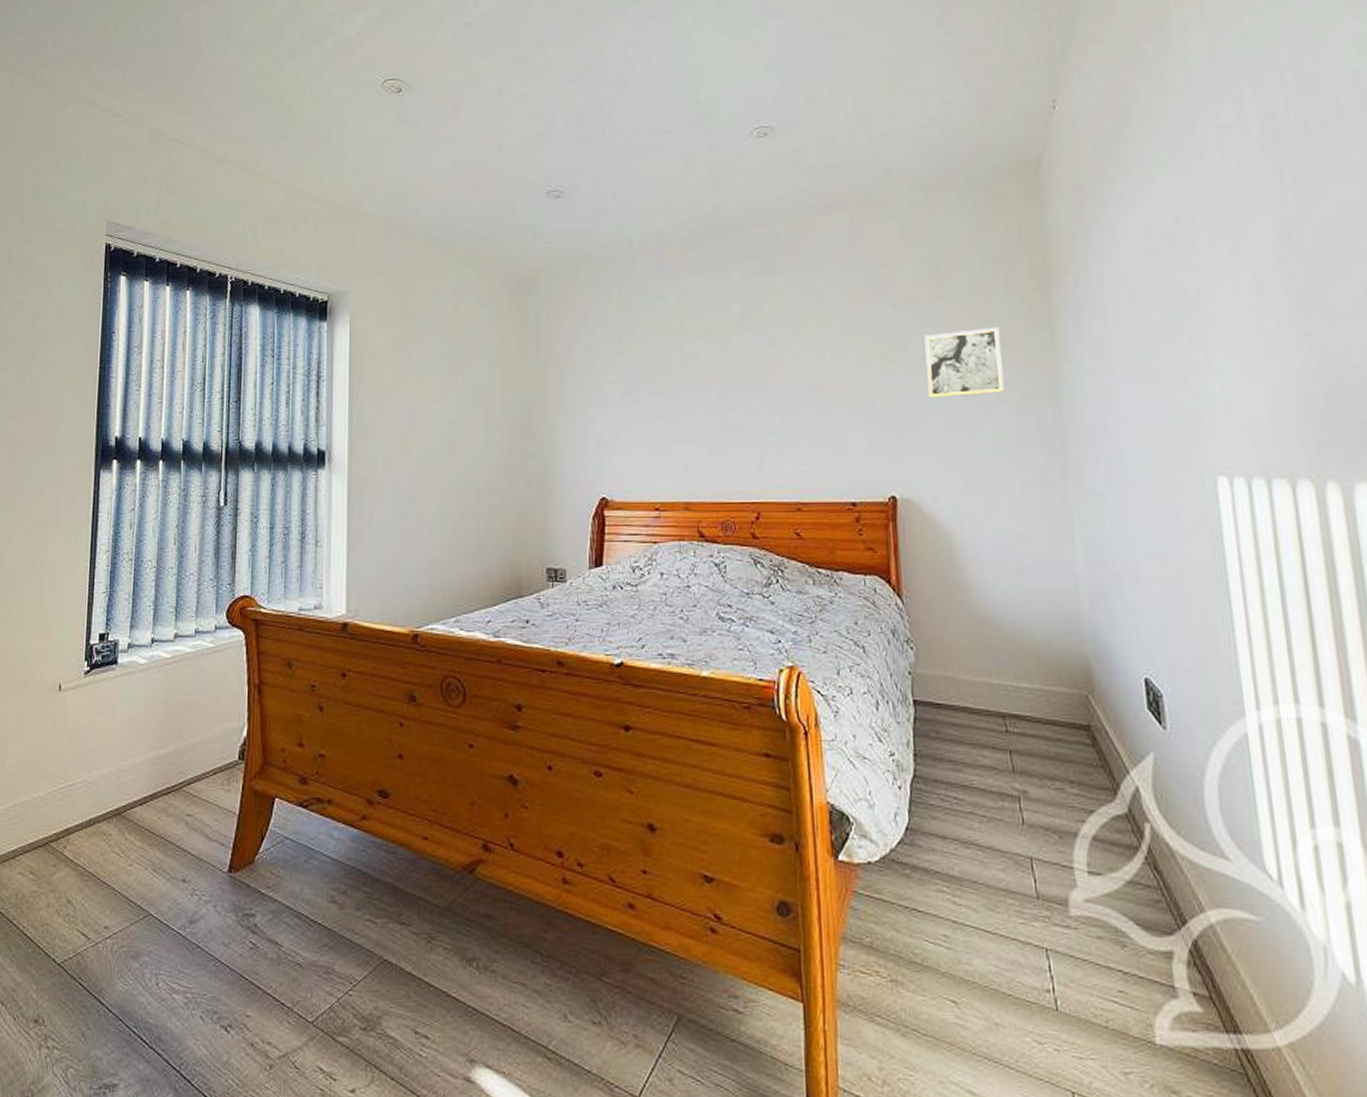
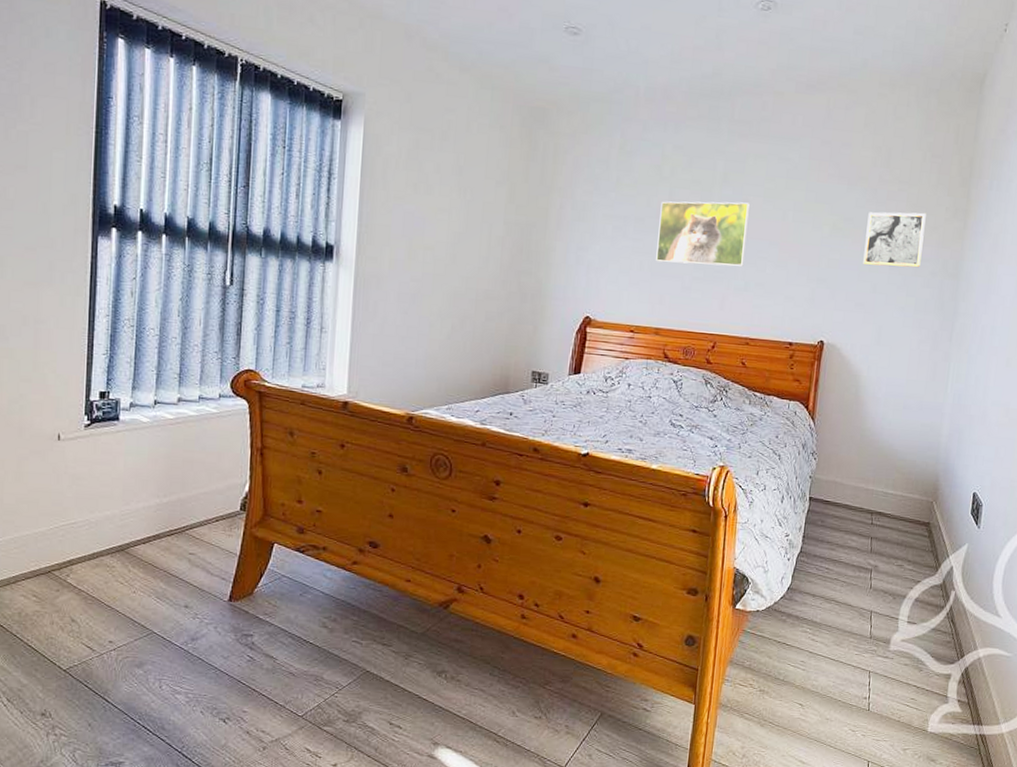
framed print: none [673,345,780,426] -> present [656,201,750,267]

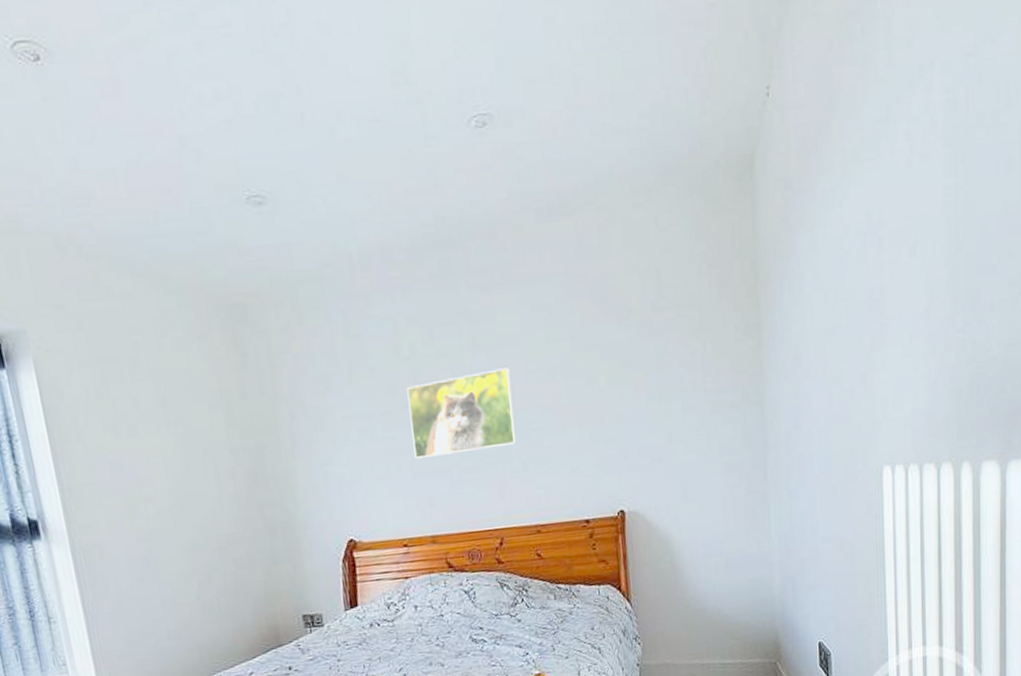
wall art: present [863,212,926,268] -> none [647,336,717,413]

